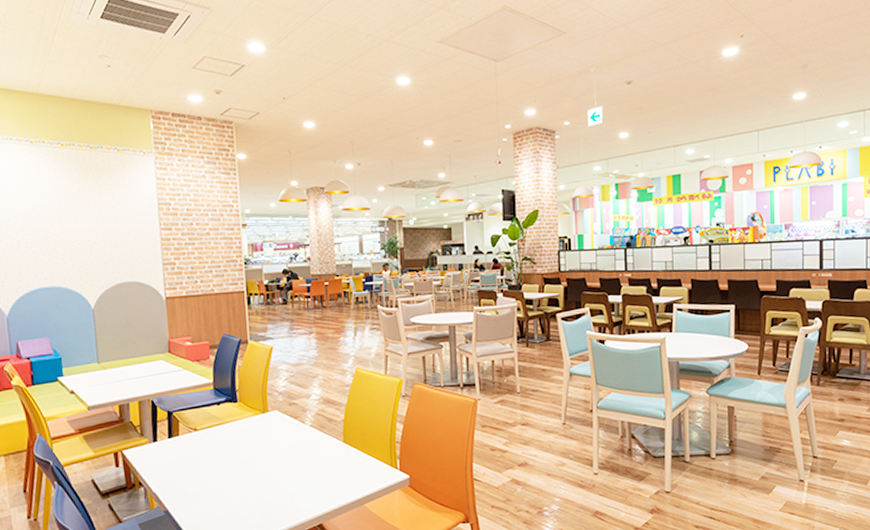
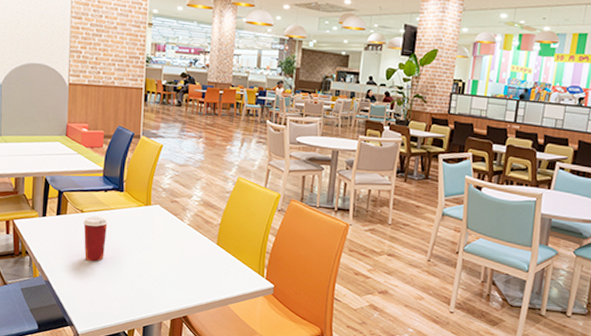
paper cup: none [198,432,225,482] -> present [83,216,108,262]

